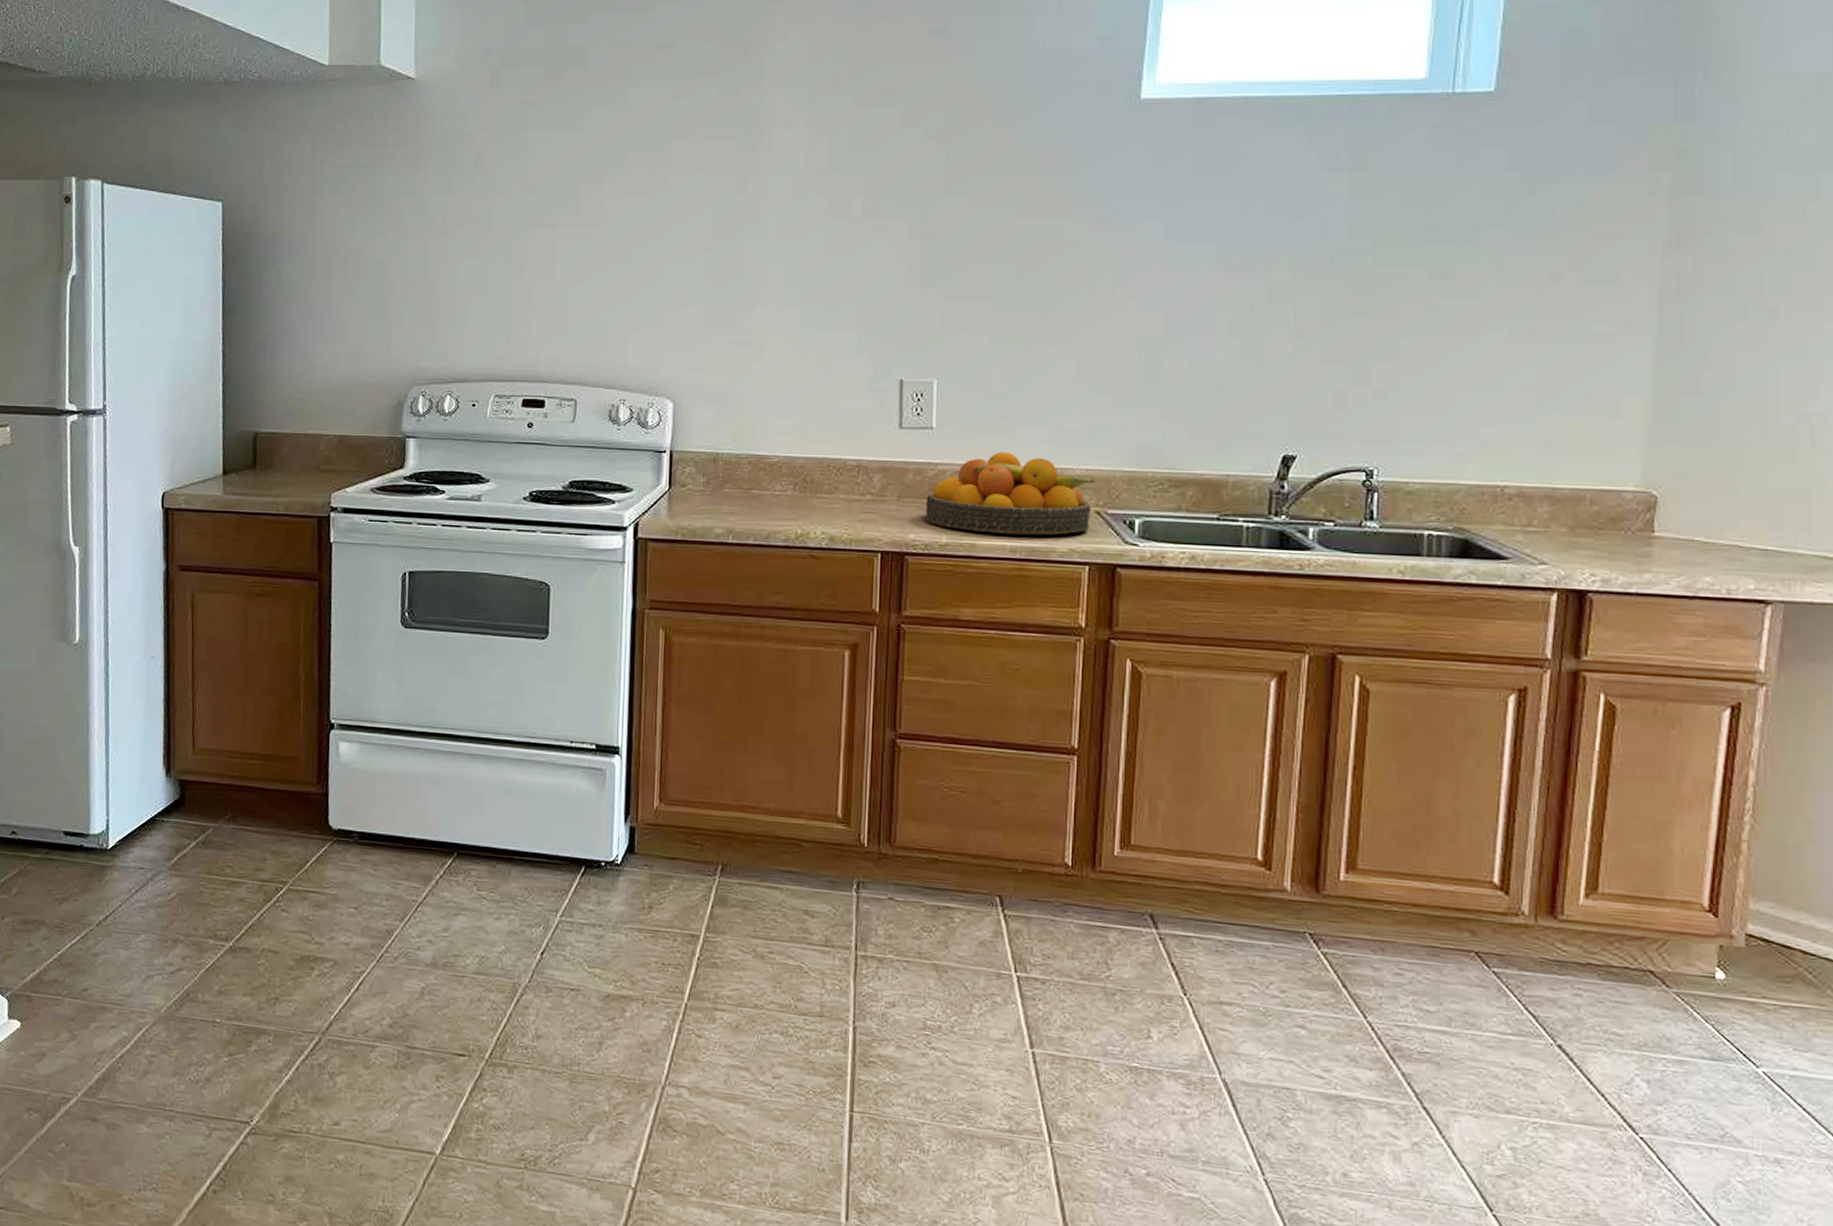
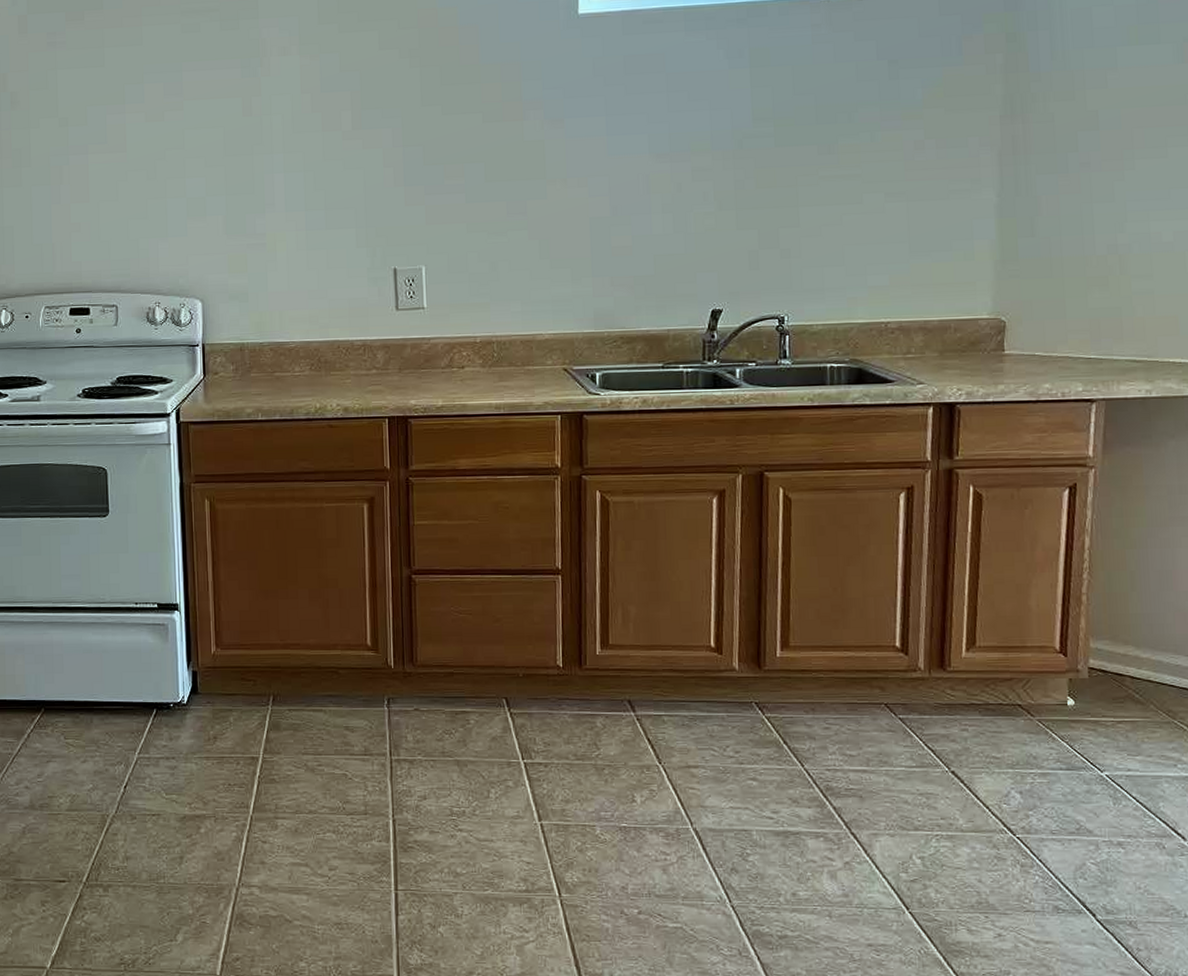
fruit bowl: present [925,451,1097,535] -> none [422,323,562,394]

